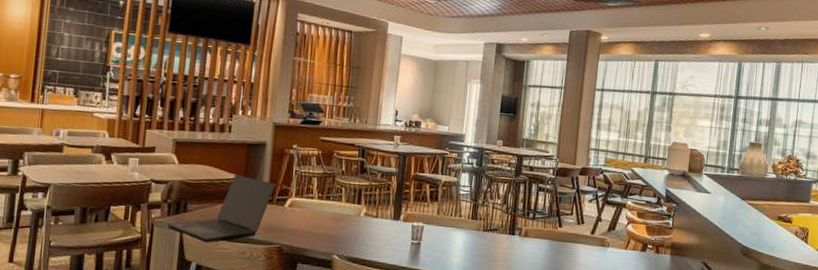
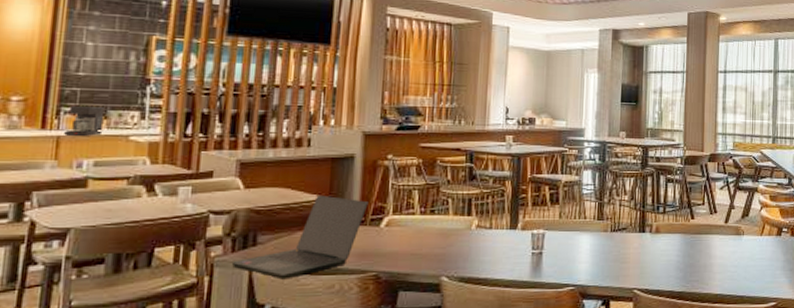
coffee maker: none [47,84,77,111] -> present [64,105,106,136]

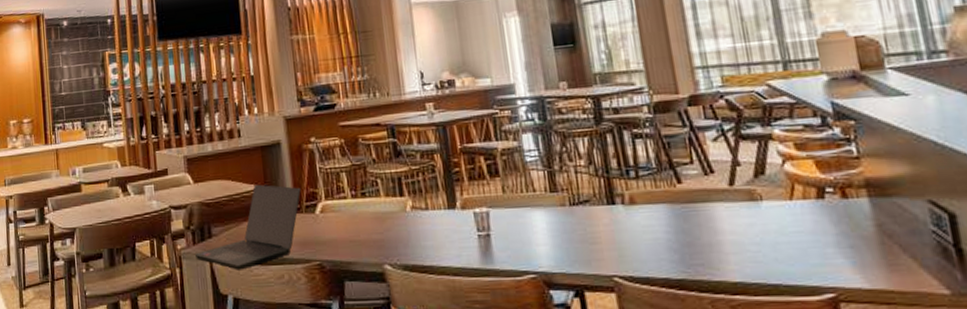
coffee maker: present [64,105,106,136] -> none [60,119,85,148]

